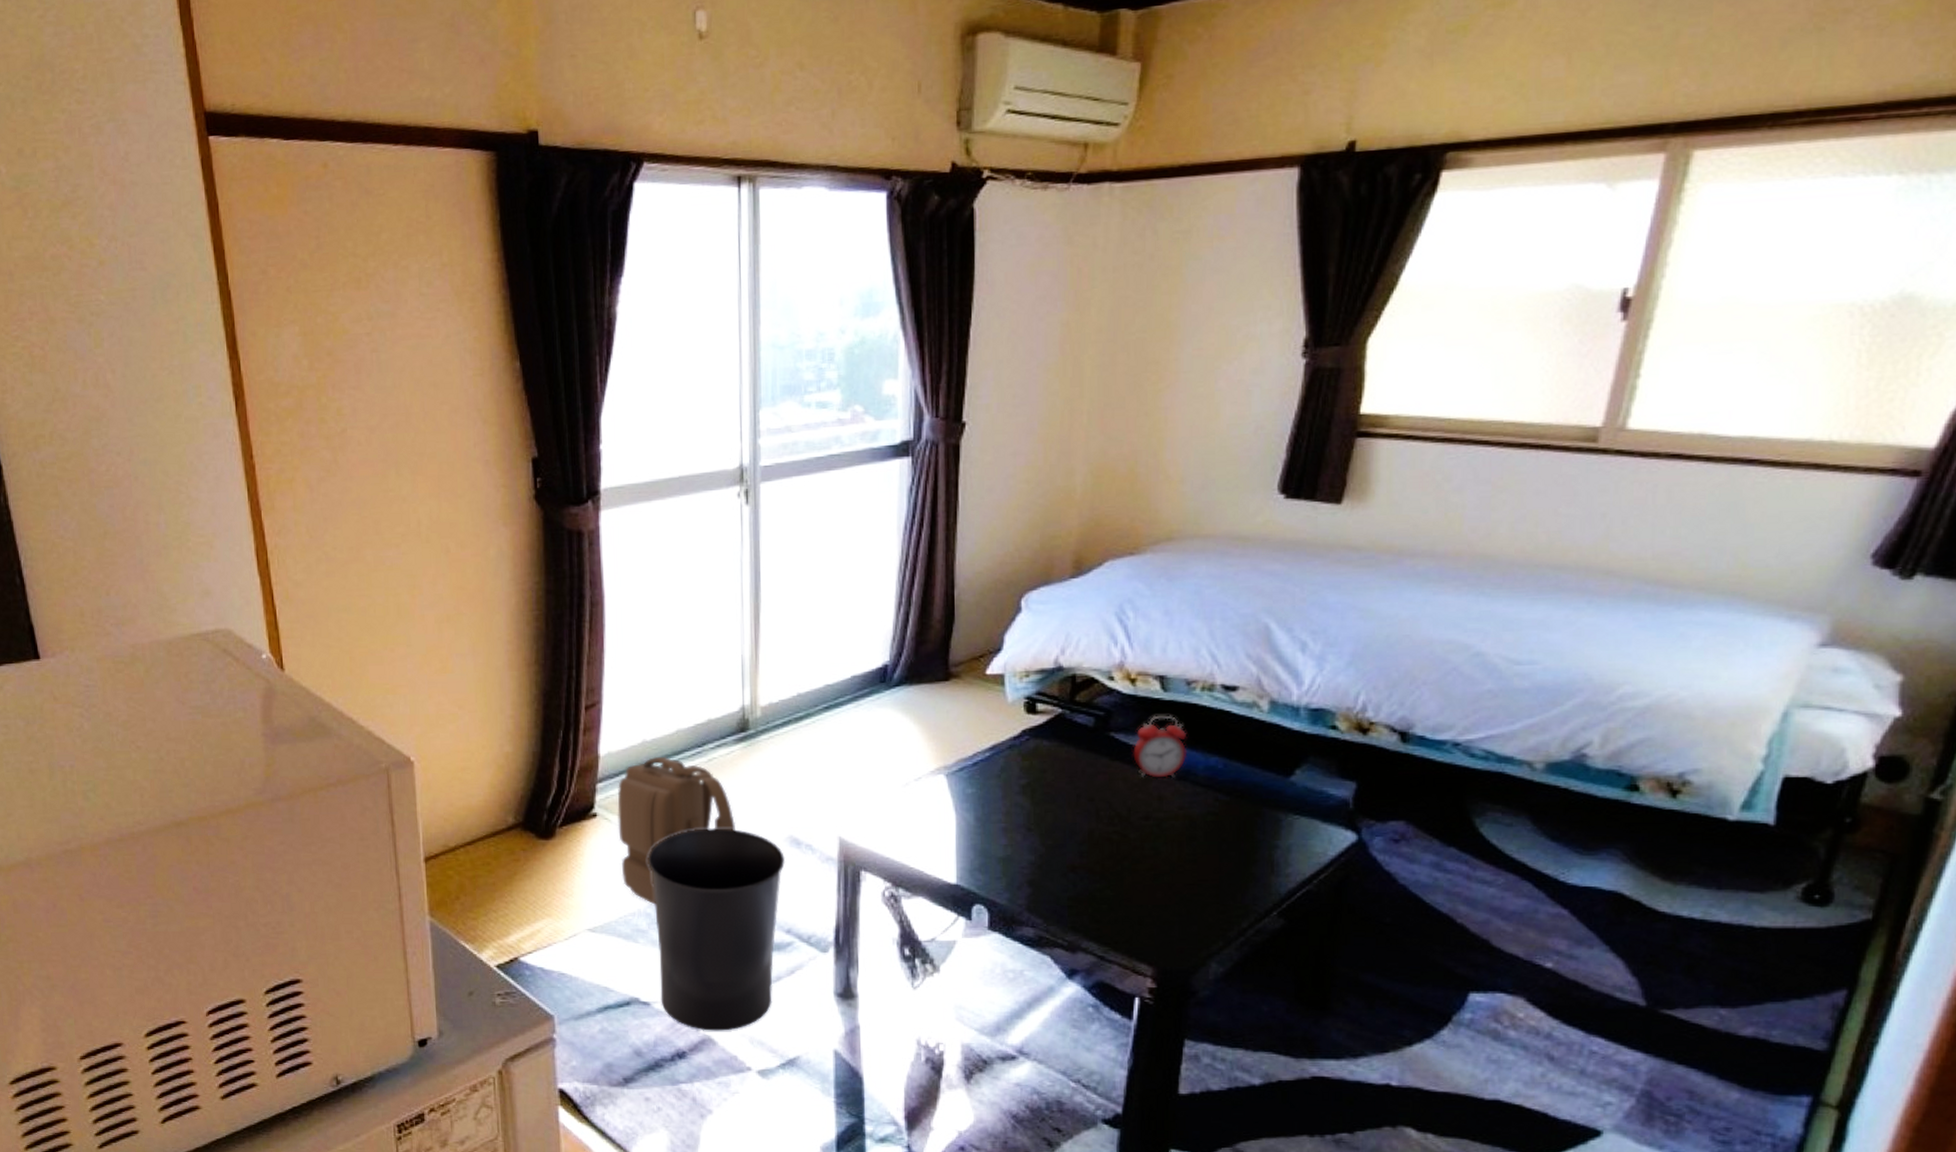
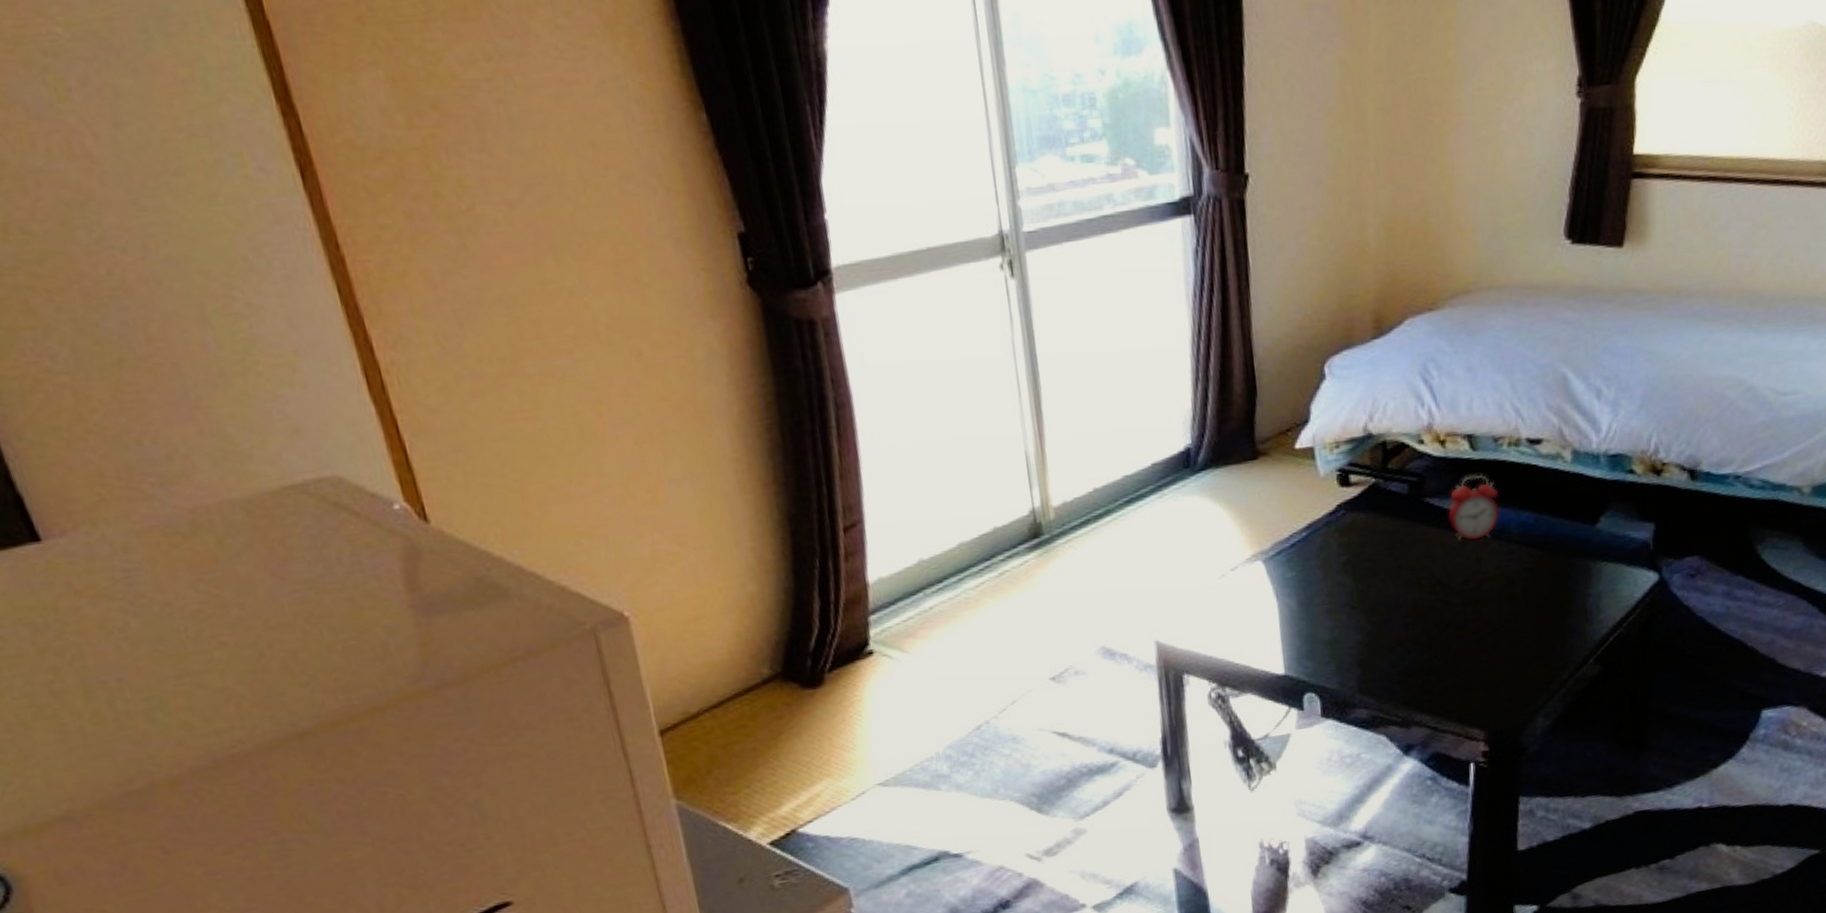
backpack: present [617,756,735,905] -> none [895,575,1039,745]
waste bin: present [648,828,786,1031] -> none [940,647,1101,874]

